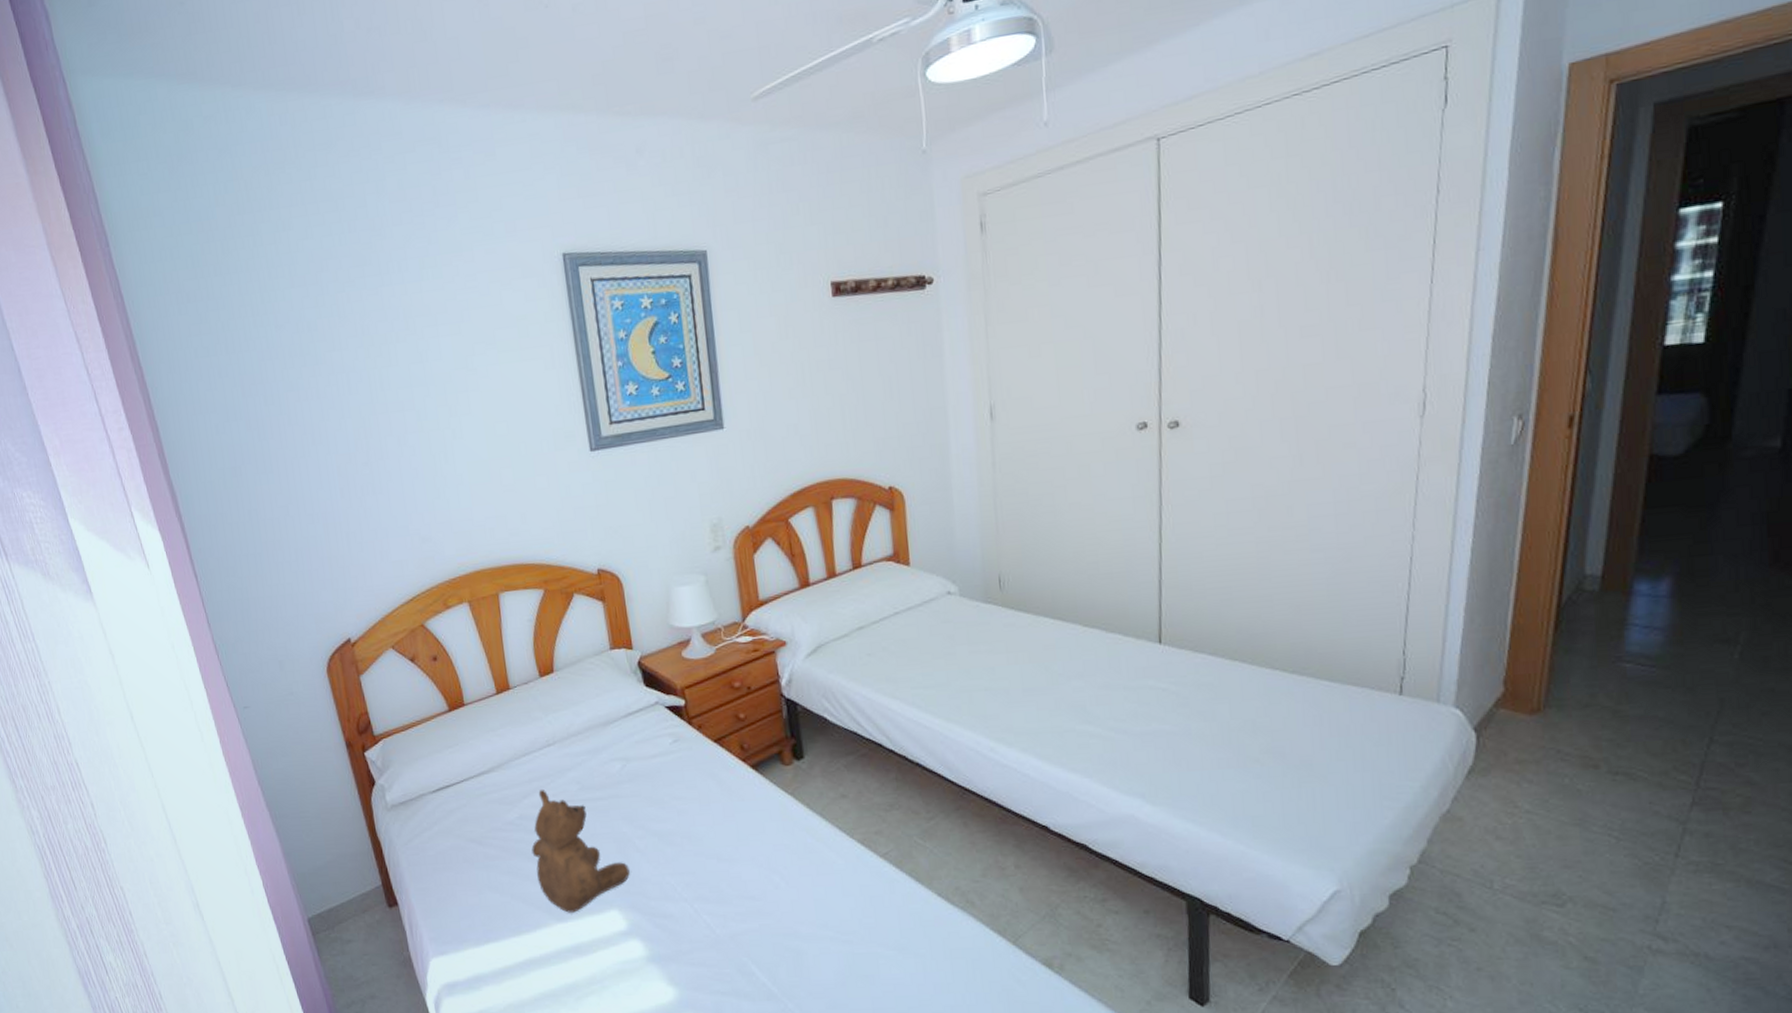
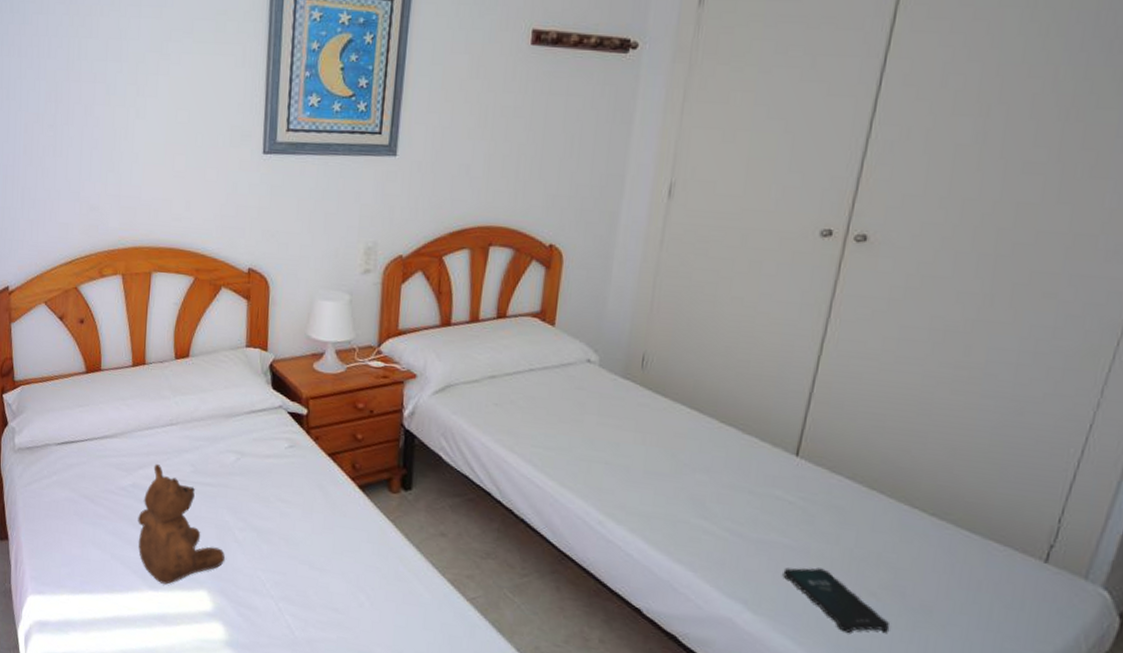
tablet: none [1171,746,1277,803] -> present [783,567,889,633]

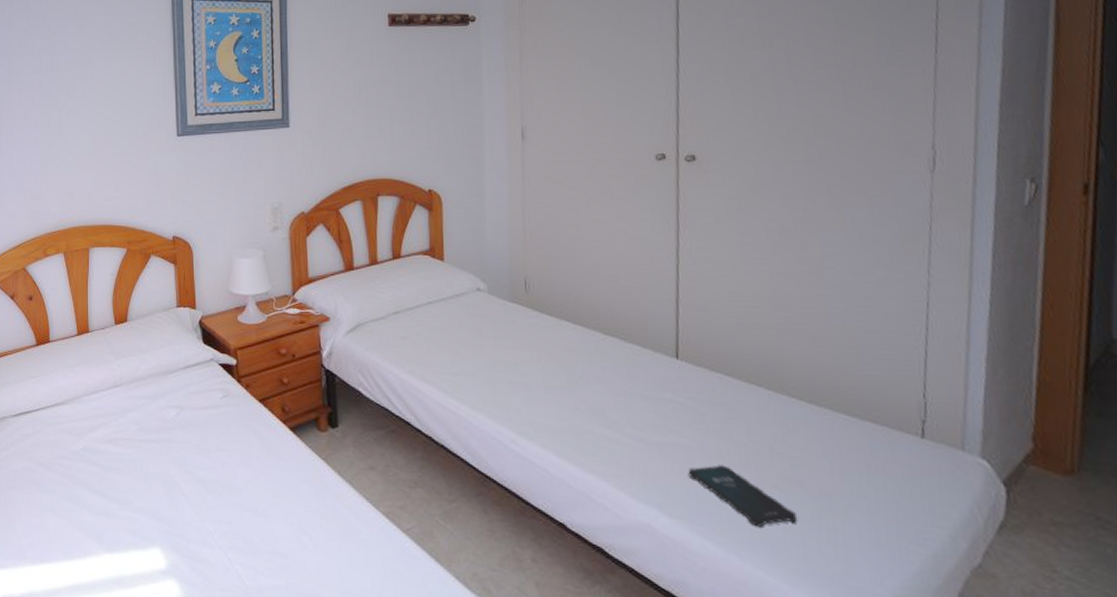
teddy bear: present [138,463,225,584] -> none [91,425,174,545]

